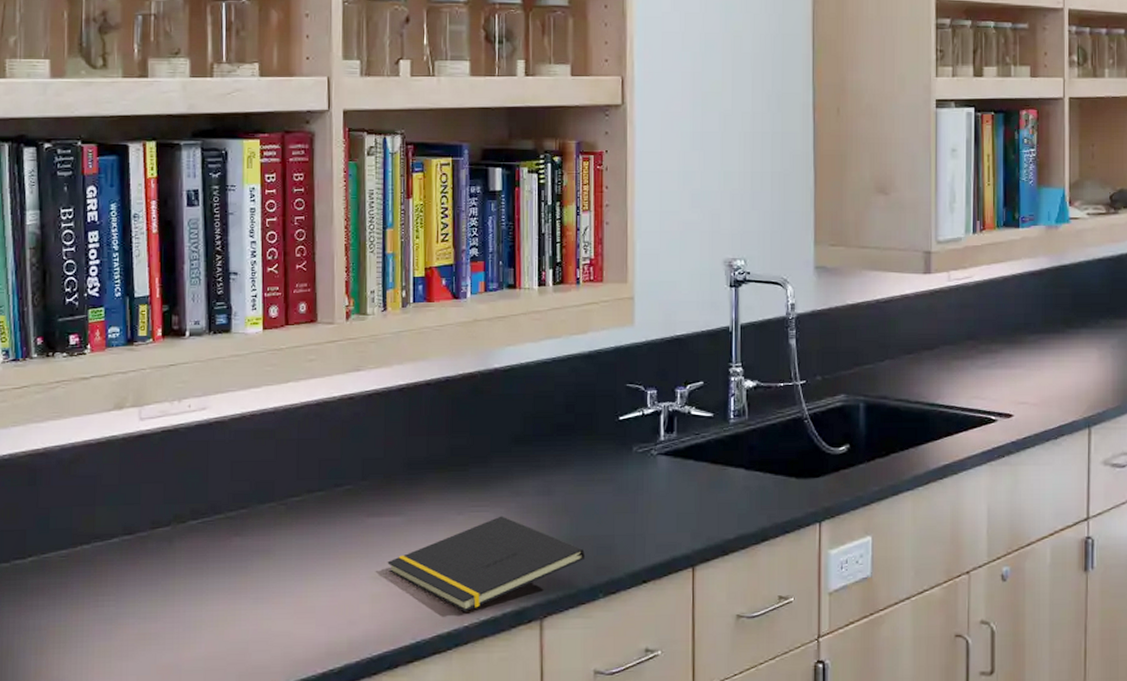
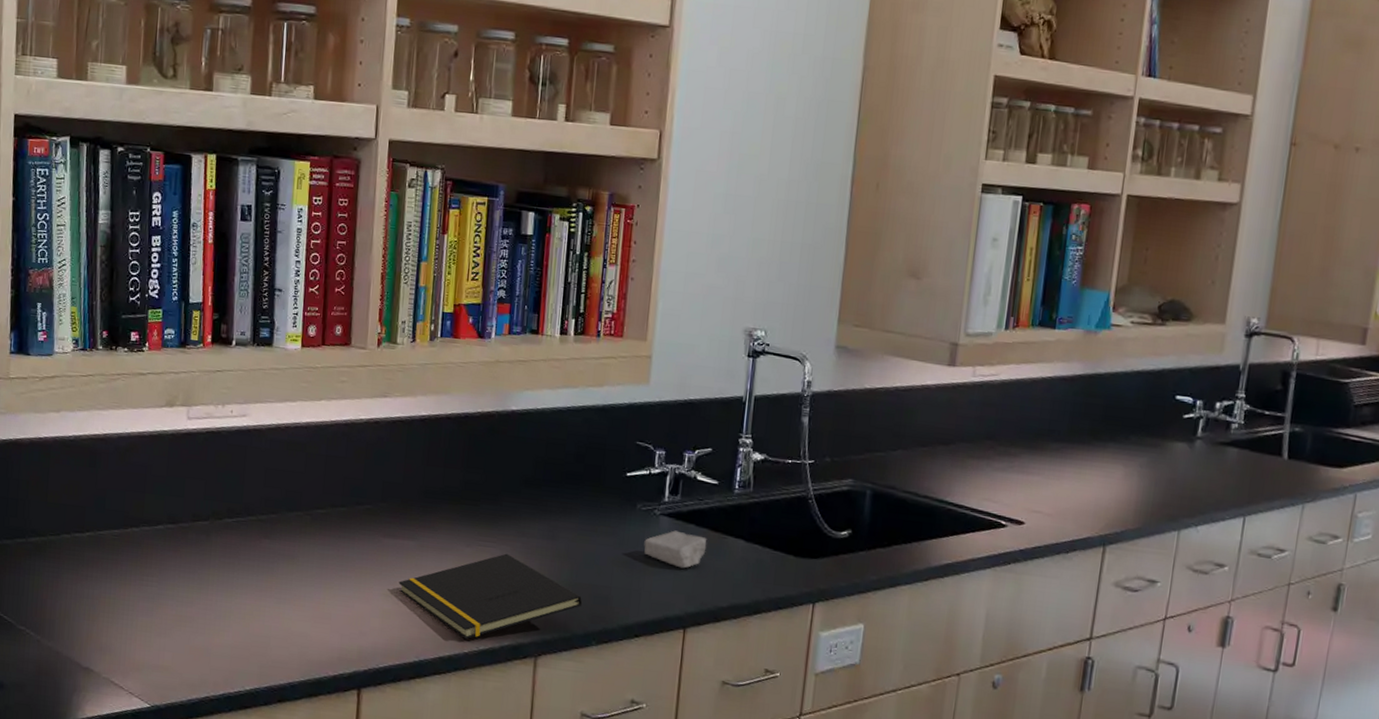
soap bar: none [644,468,708,506] -> present [644,530,707,569]

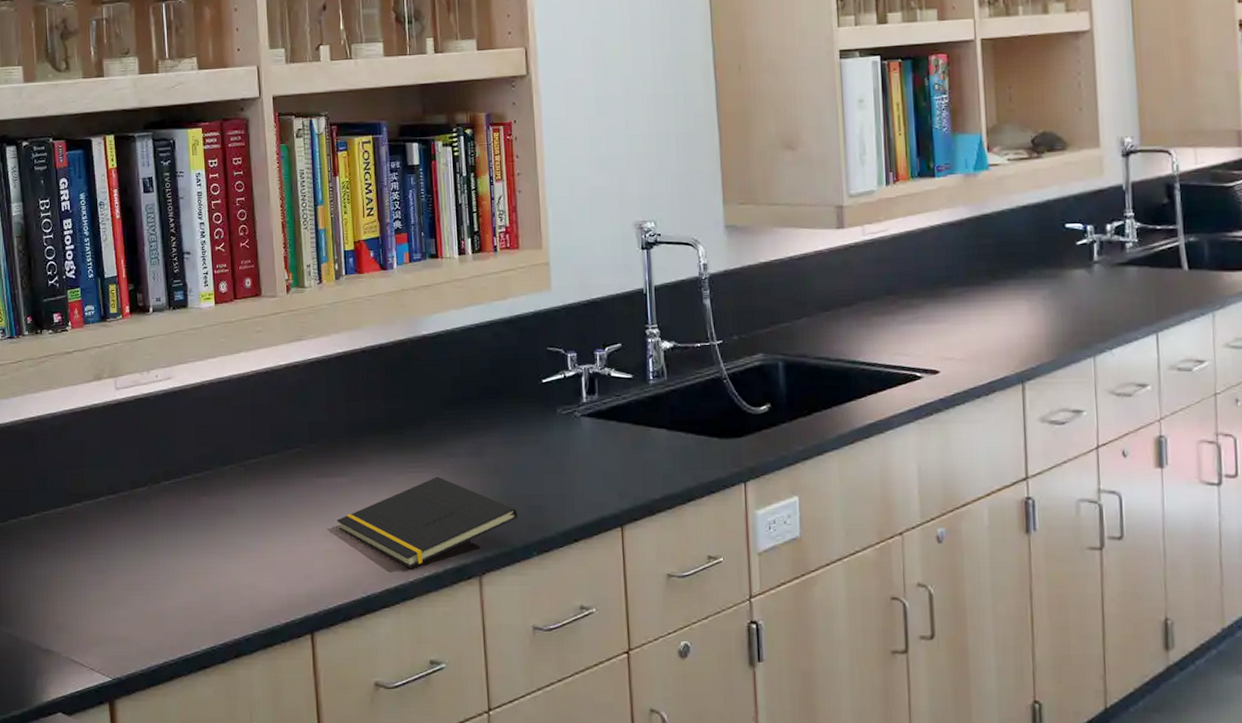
soap bar: present [644,530,707,569] -> none [569,429,631,466]

